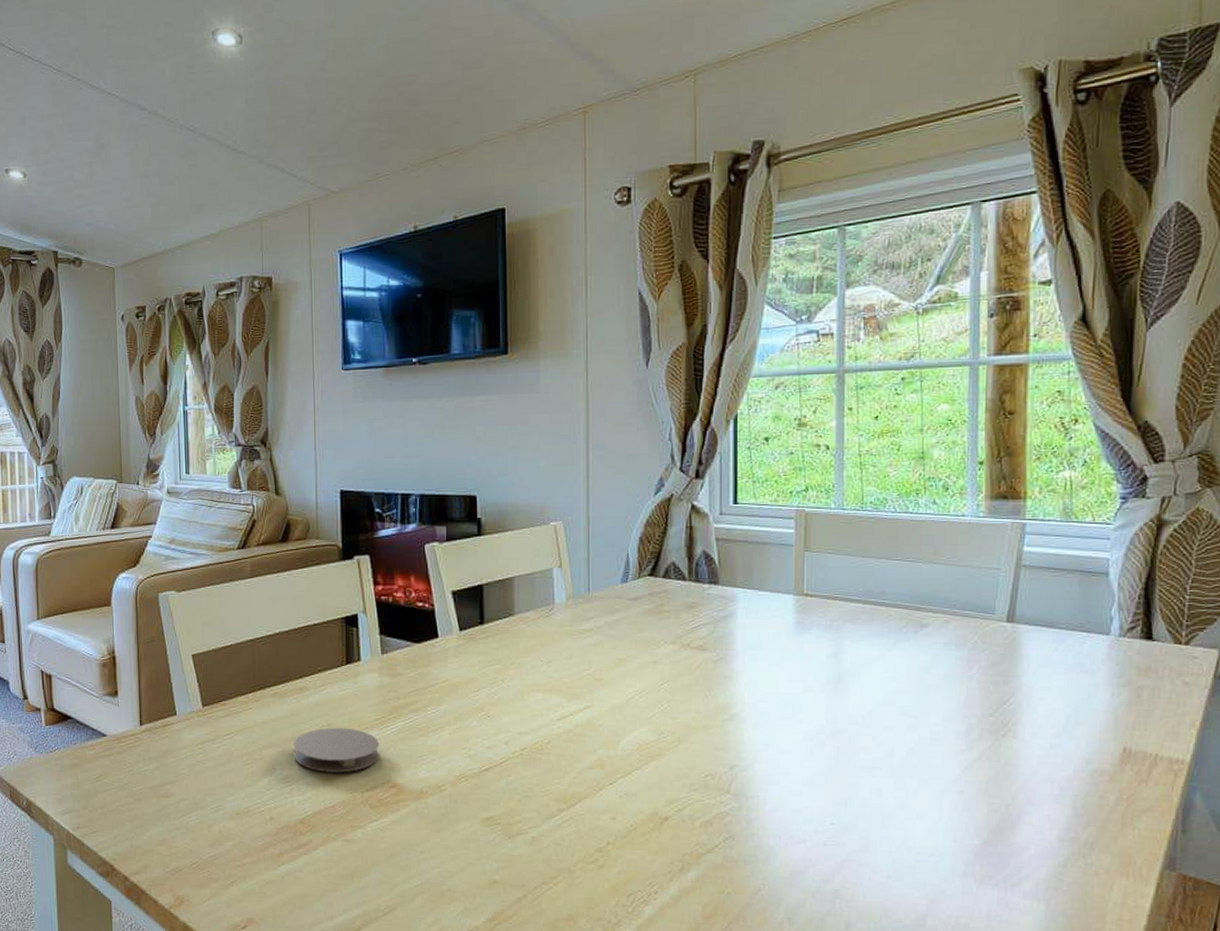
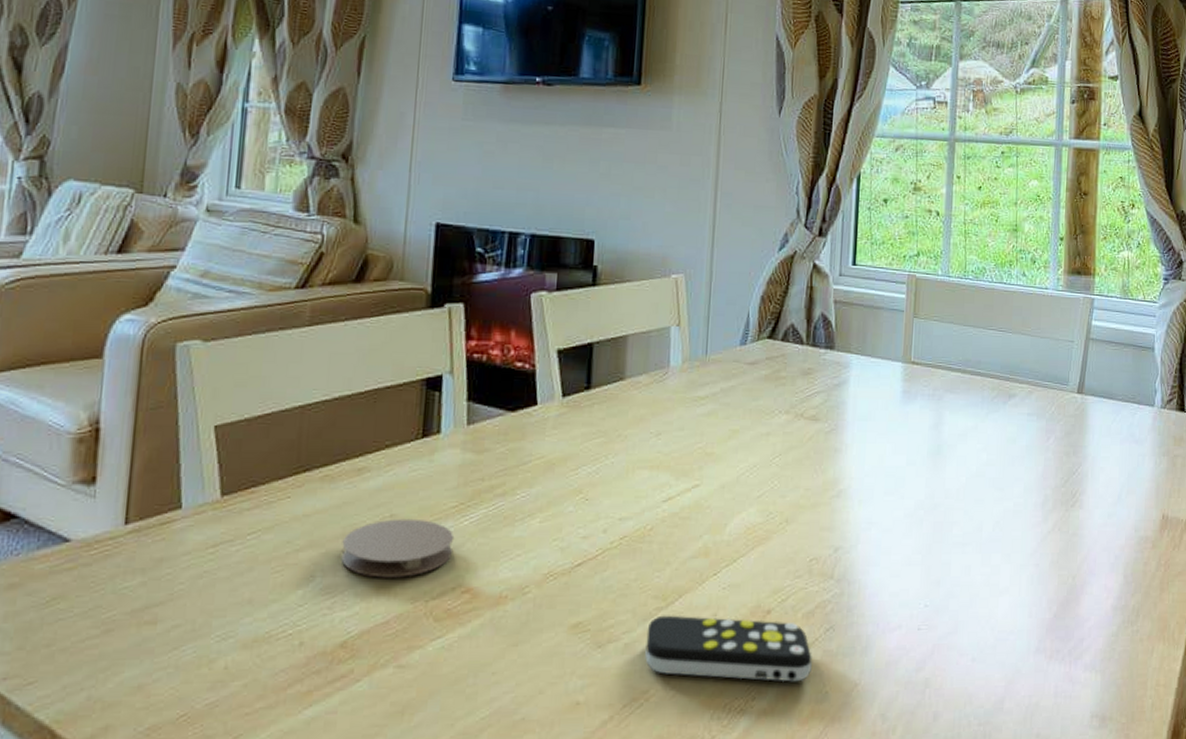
remote control: none [551,815,714,882] -> present [645,615,813,682]

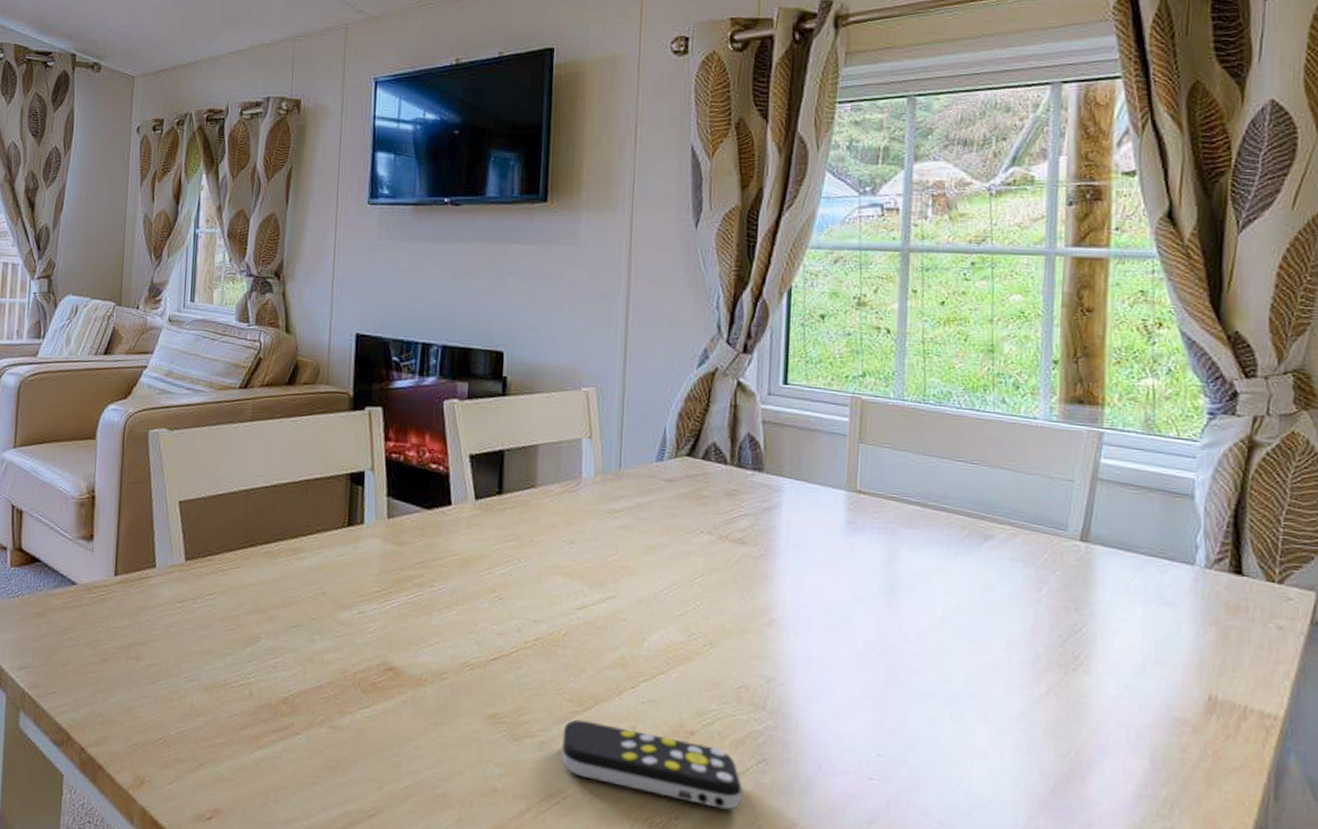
coaster: present [341,518,455,578] -> none [281,596,378,649]

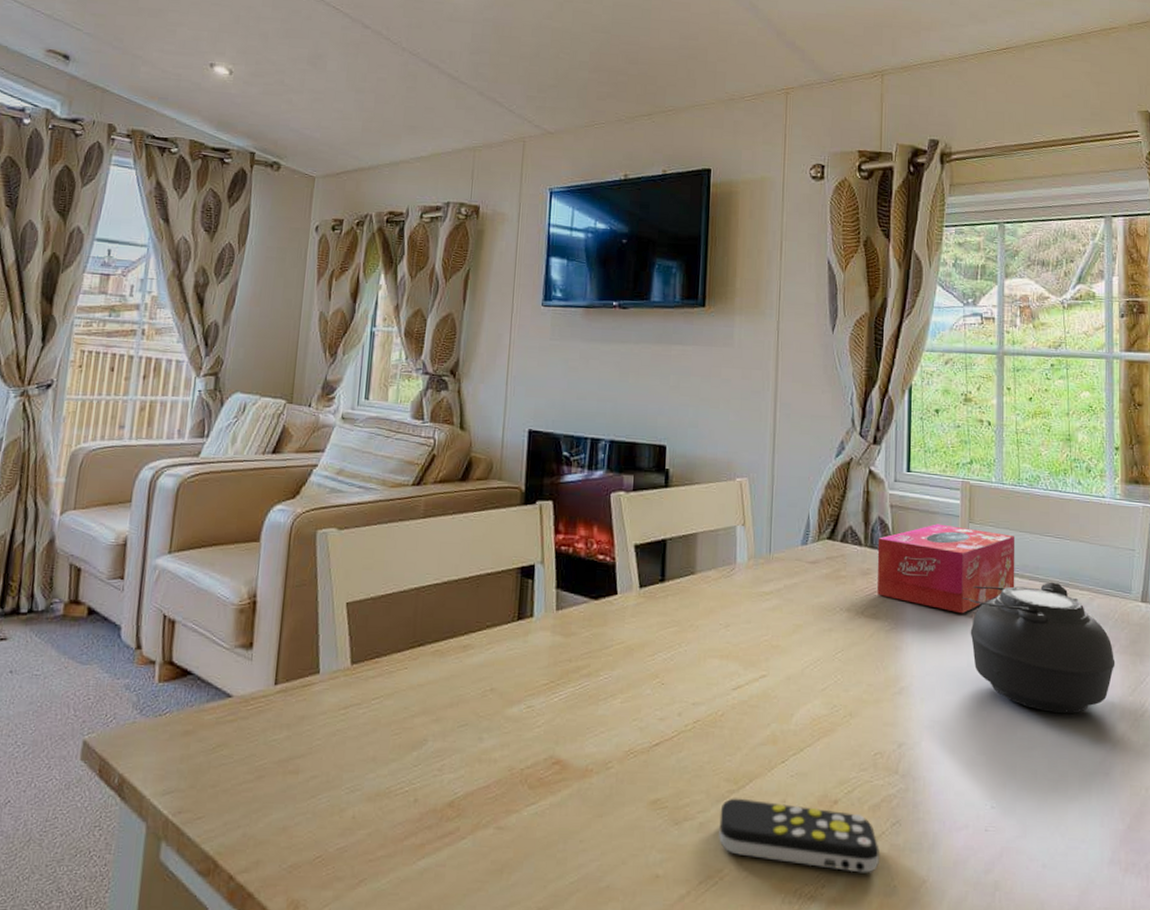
tissue box: none [745,443,917,544] -> present [877,524,1015,614]
teapot: none [849,513,1042,661] -> present [963,582,1116,713]

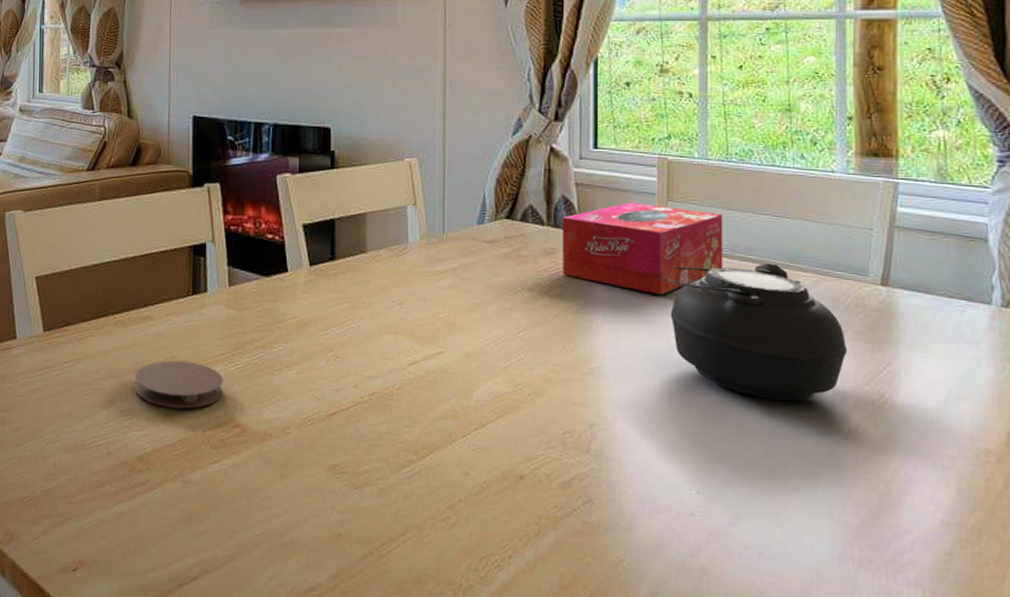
coaster: none [449,692,546,746] -> present [134,360,224,409]
remote control: present [719,798,881,873] -> none [400,467,572,548]

